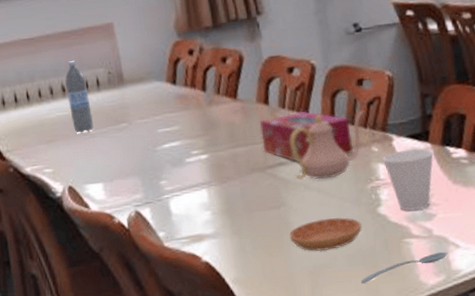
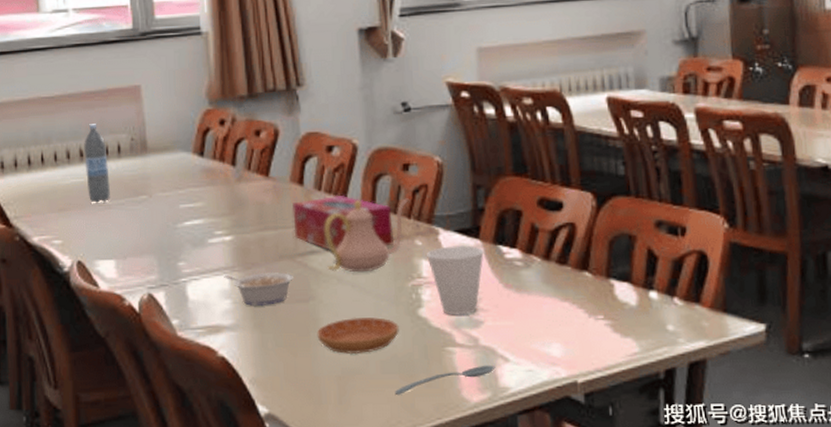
legume: none [202,183,265,215] -> present [224,271,293,307]

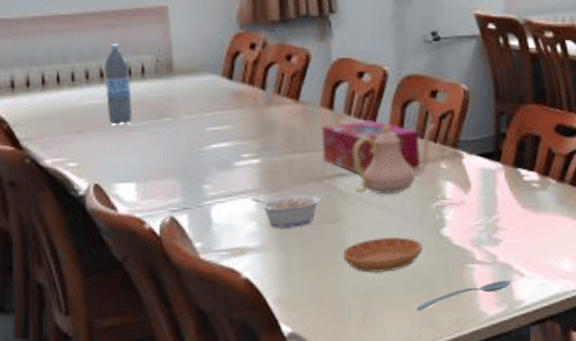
cup: present [427,245,484,315] -> none [451,168,505,234]

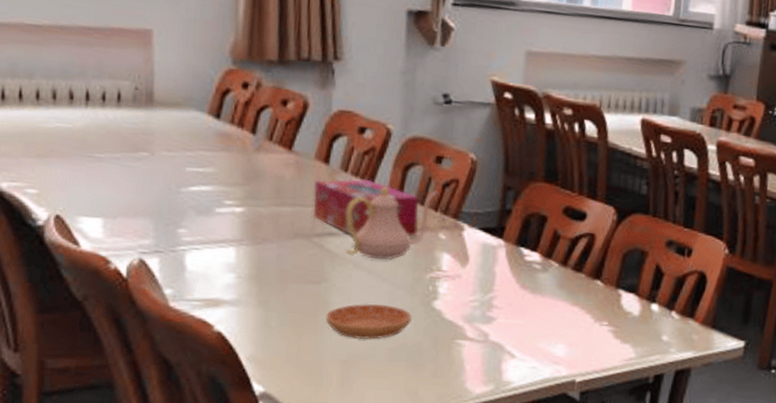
water bottle: present [105,44,132,125] -> none [74,64,104,154]
legume: present [250,194,321,228] -> none [229,248,307,284]
spoon: present [416,280,512,310] -> none [399,359,501,382]

